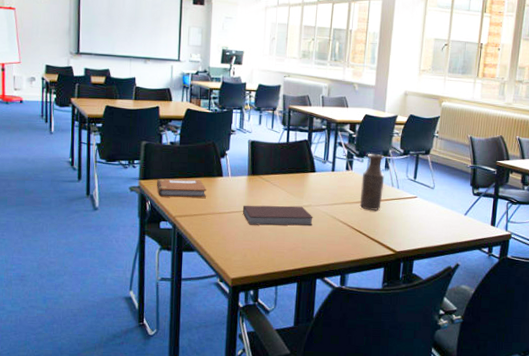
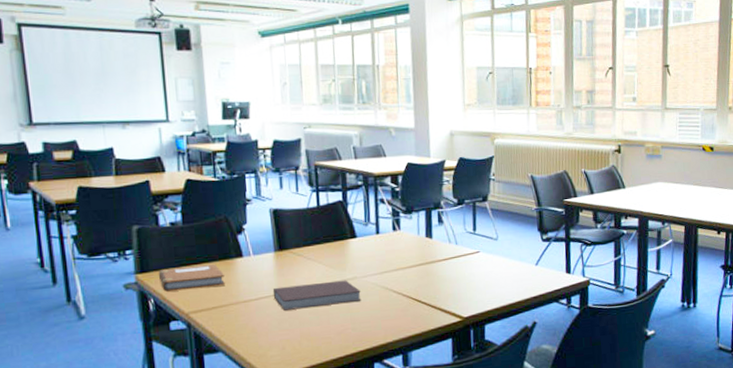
bottle: present [359,153,385,211] -> none [413,206,440,275]

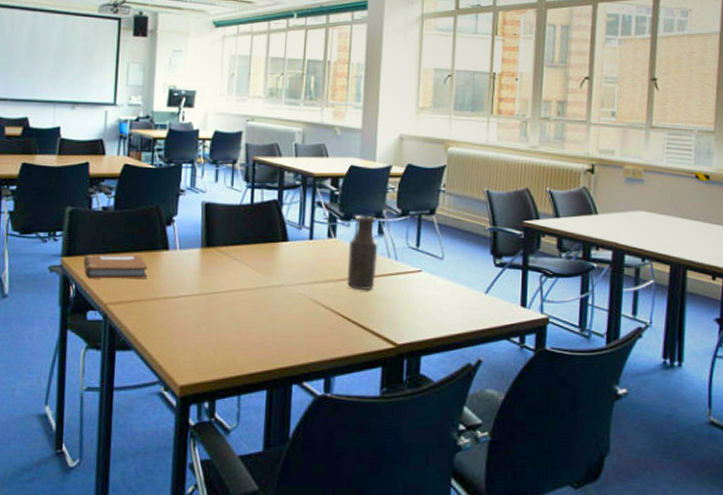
notebook: present [272,280,362,311] -> none [194,286,286,313]
bottle: none [413,206,440,275] -> present [347,215,378,291]

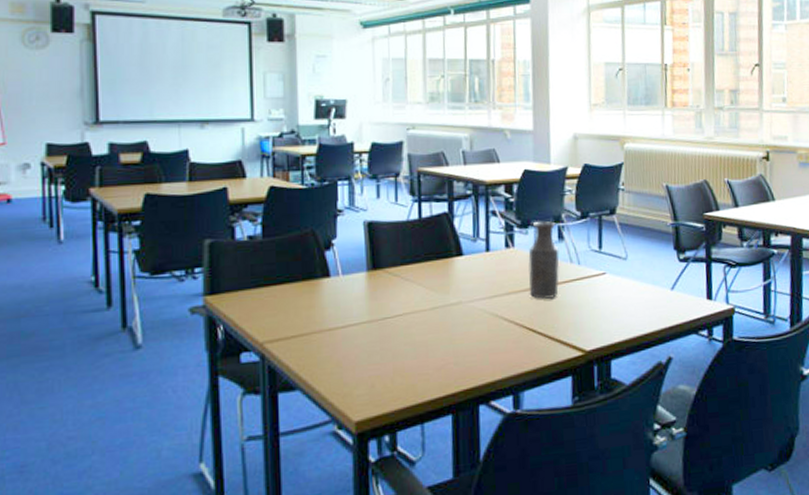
notebook: present [83,254,148,279] -> none [230,285,308,317]

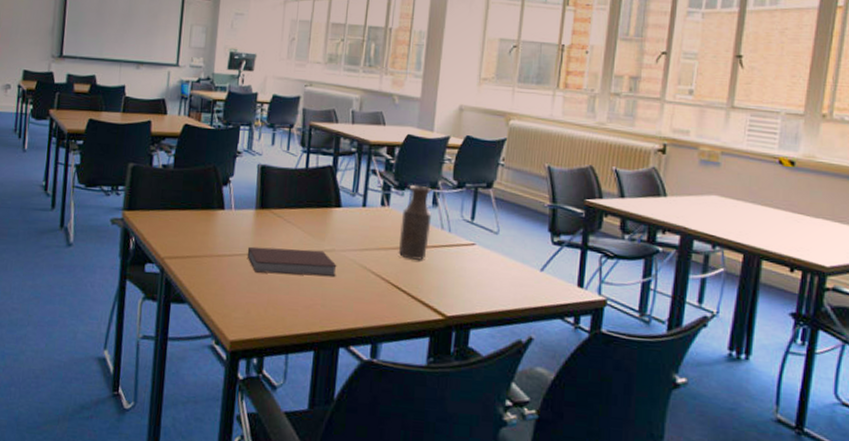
notebook: none [363,305,467,341] -> present [247,246,337,276]

